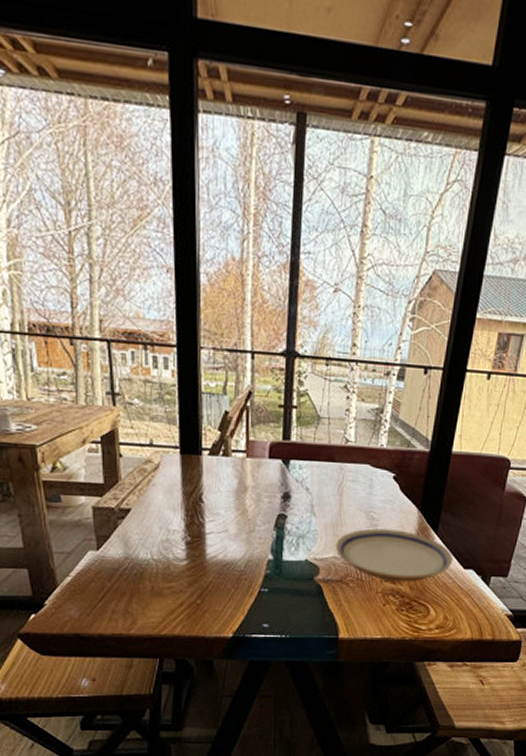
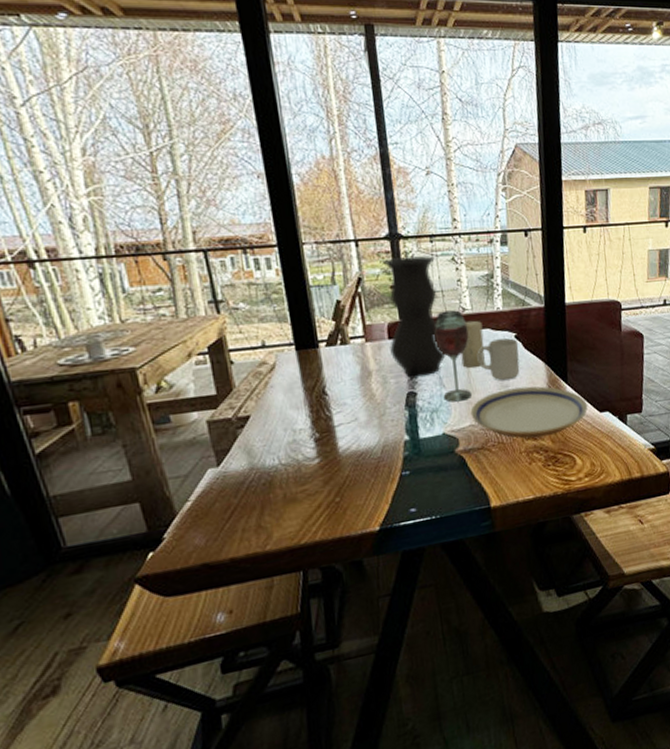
vase: none [268,376,329,501] -> present [383,254,446,377]
wineglass: none [312,439,348,532] -> present [434,310,471,402]
candle: none [335,453,363,501] -> present [460,320,485,368]
cup: none [353,477,396,520] -> present [478,338,520,381]

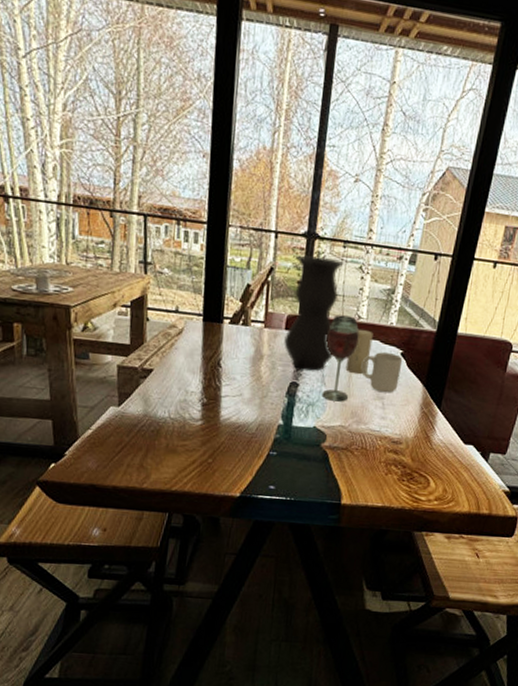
plate: present [470,386,588,439] -> none [342,400,455,454]

